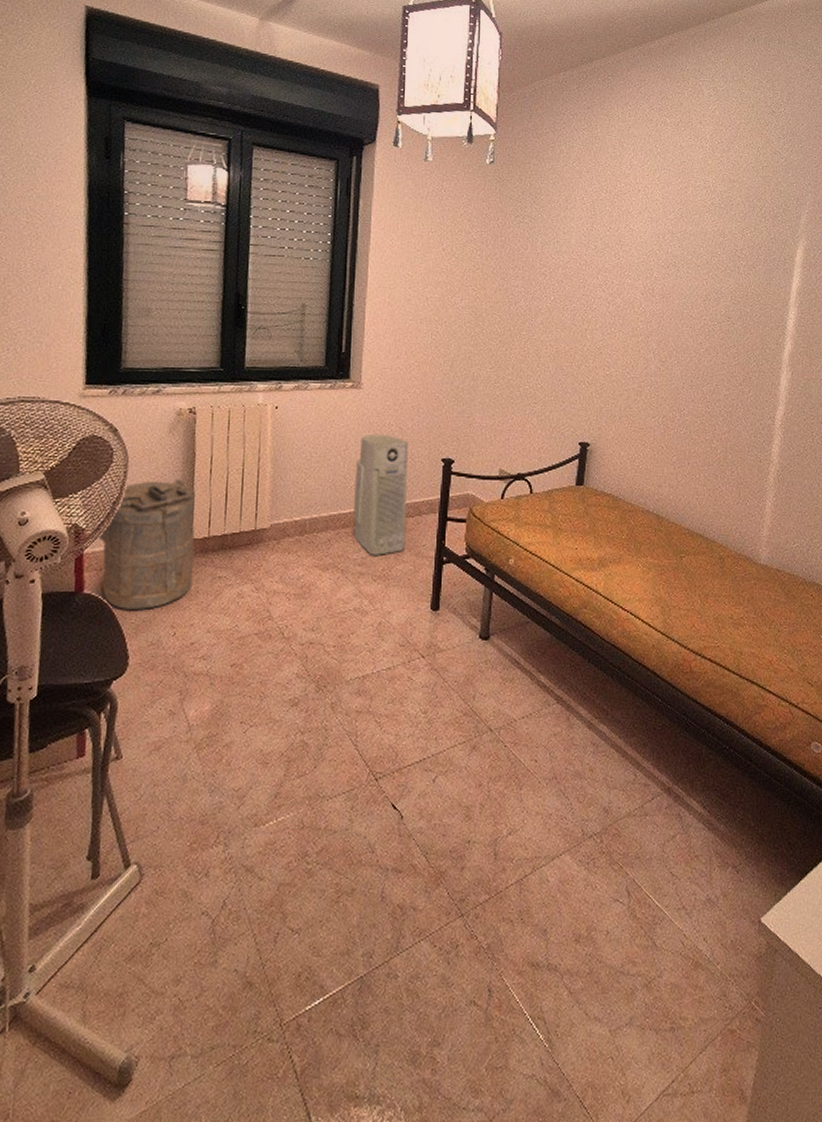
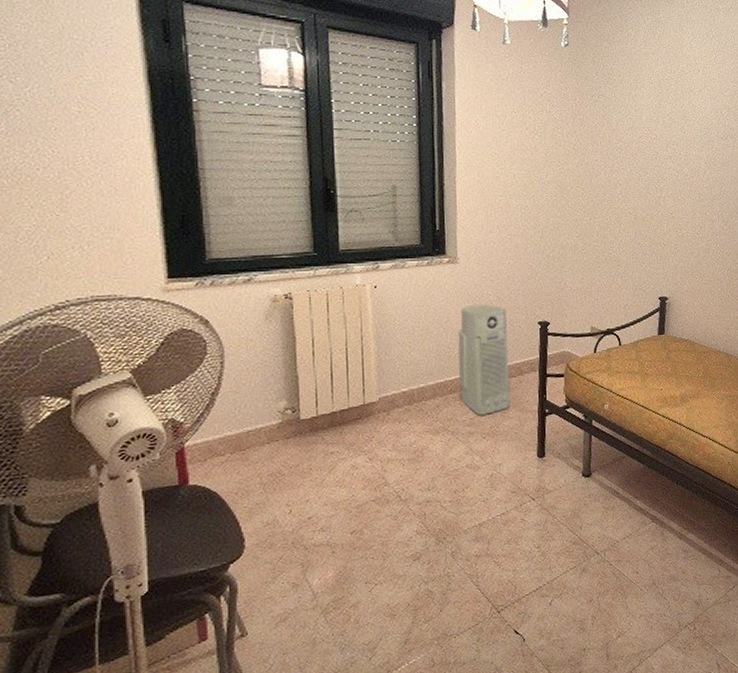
laundry hamper: present [98,479,195,609] -> none [198,364,305,496]

